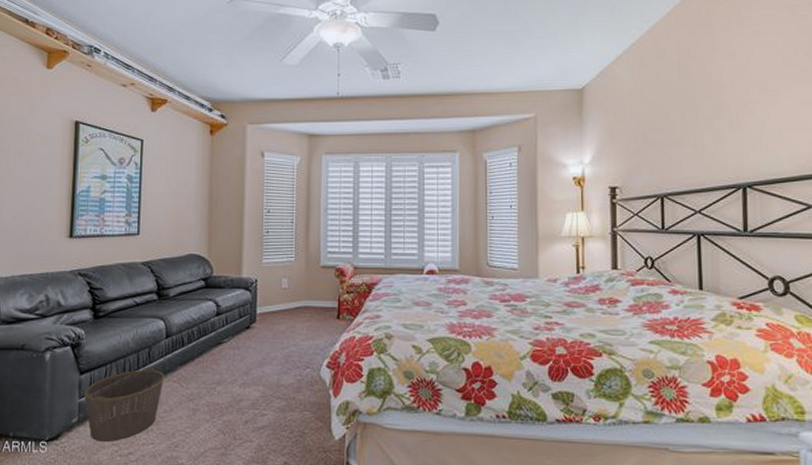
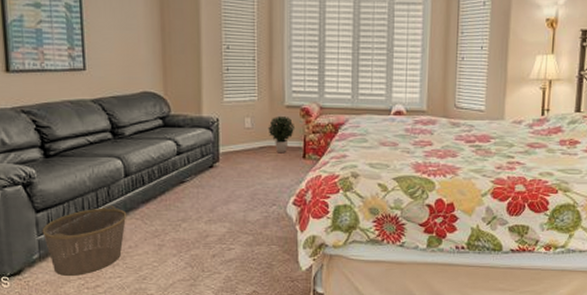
potted plant: none [303,276,330,314] -> present [268,115,296,154]

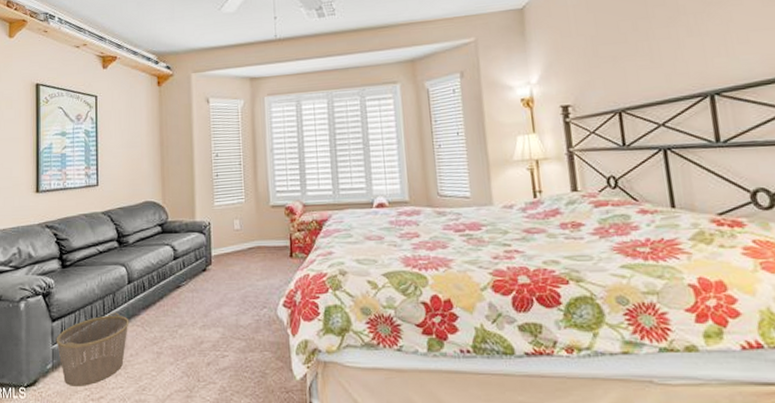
potted plant: present [268,115,296,154] -> none [255,215,281,254]

